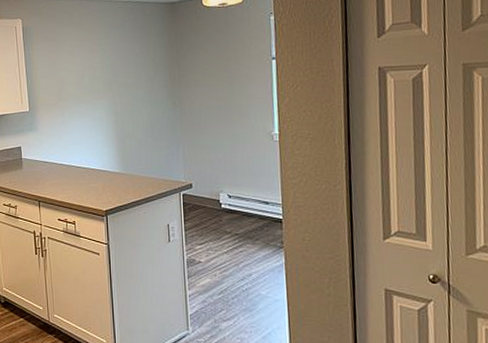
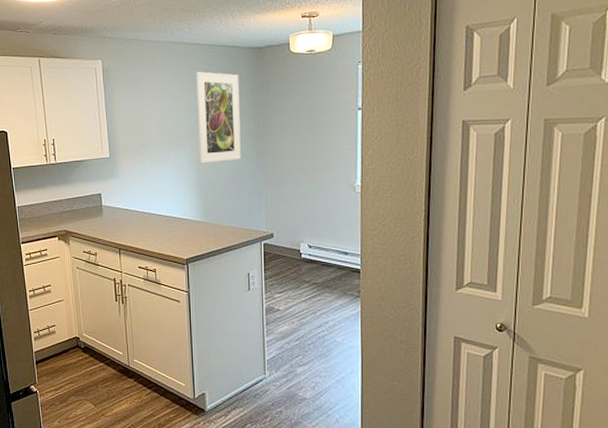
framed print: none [112,27,157,116] -> present [196,71,241,164]

